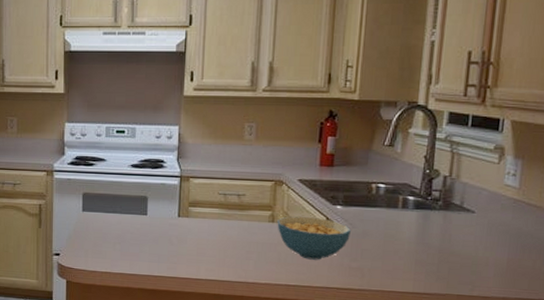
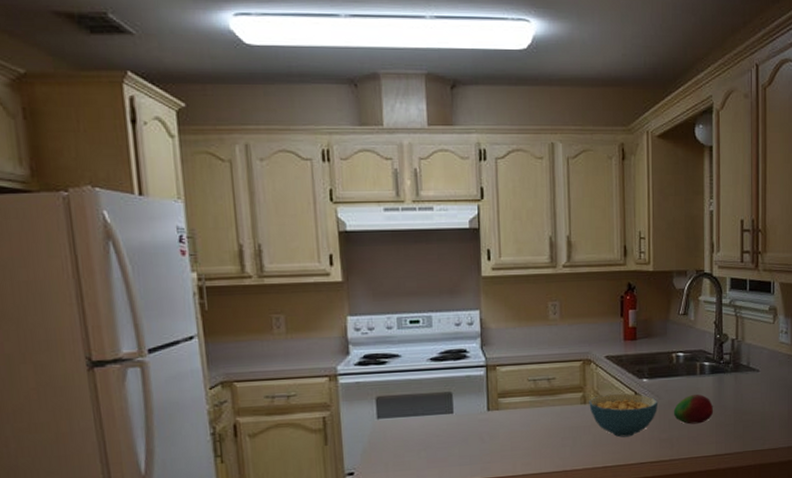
fruit: none [367,227,415,258] -> present [673,394,714,425]

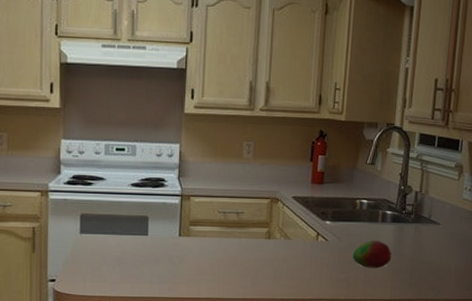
cereal bowl: present [589,393,657,438] -> none [273,233,338,274]

